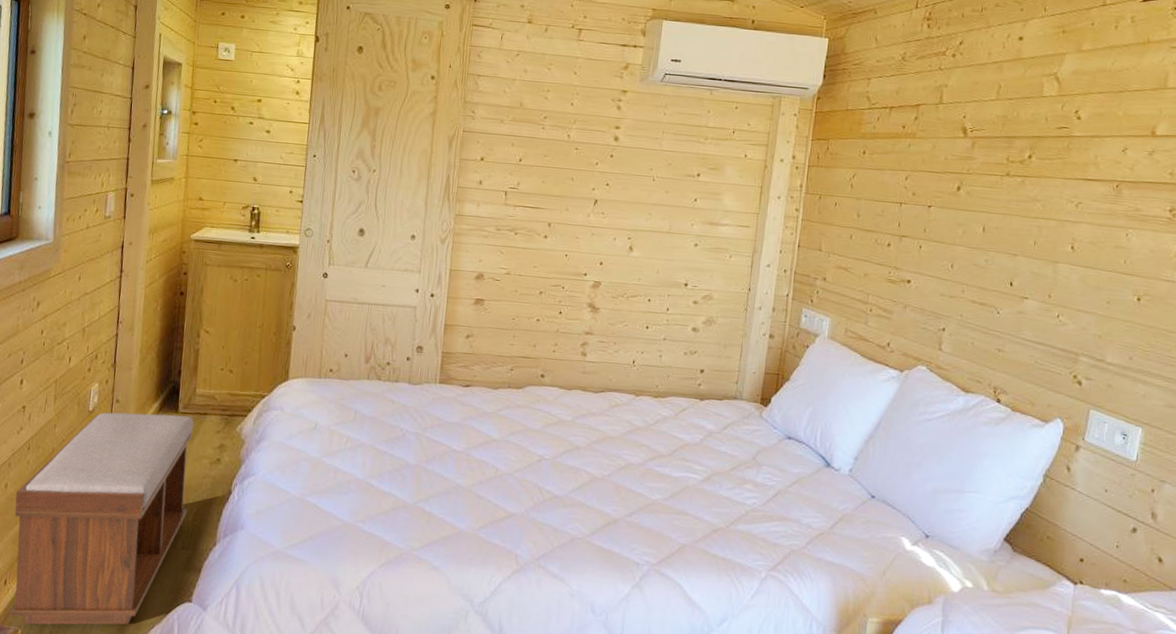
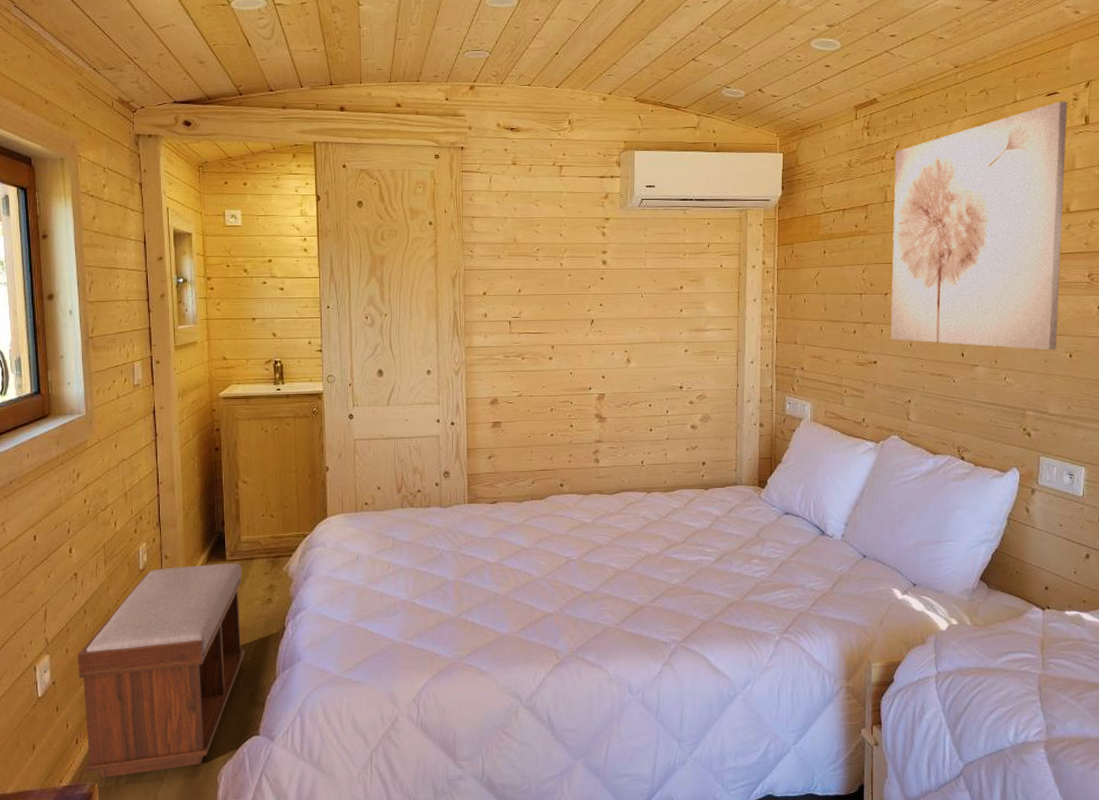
wall art: none [929,9,1166,291] -> present [890,101,1068,350]

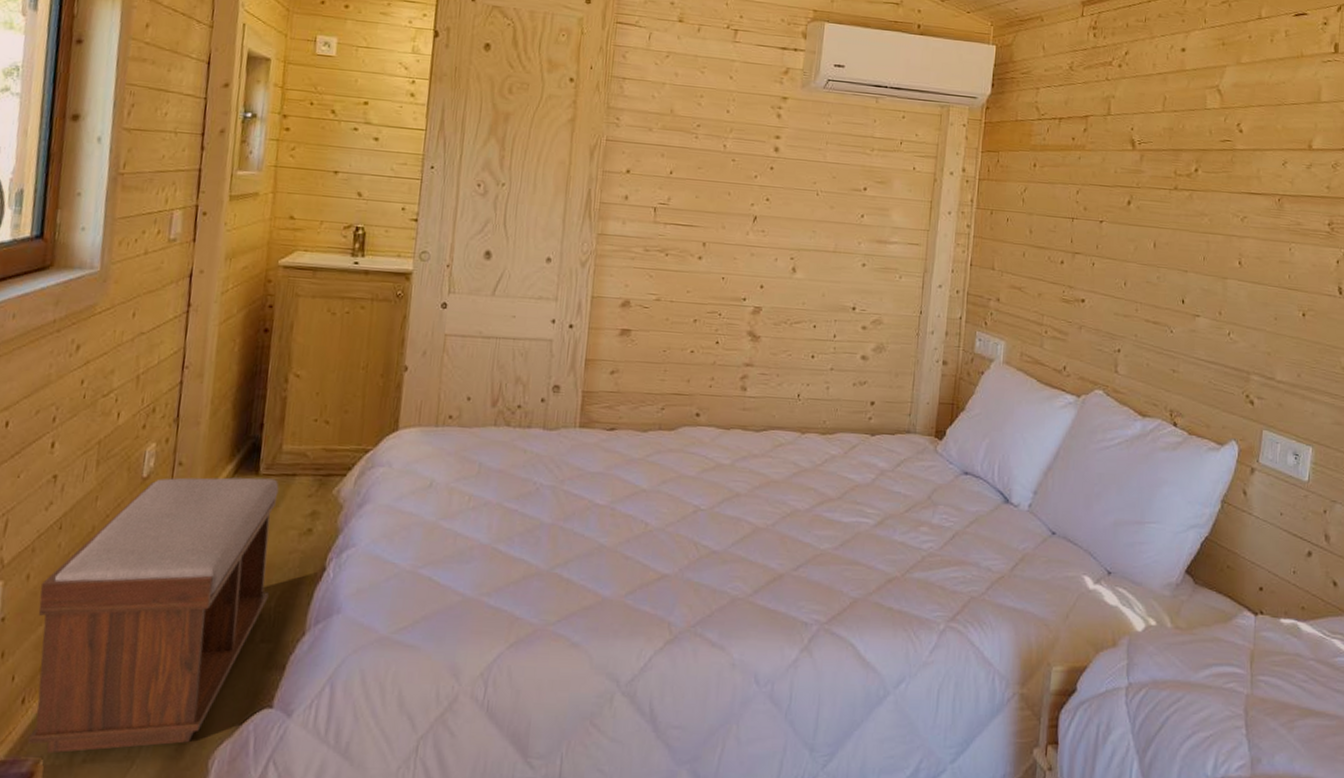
wall art: present [890,101,1068,350] -> none [1103,23,1316,307]

